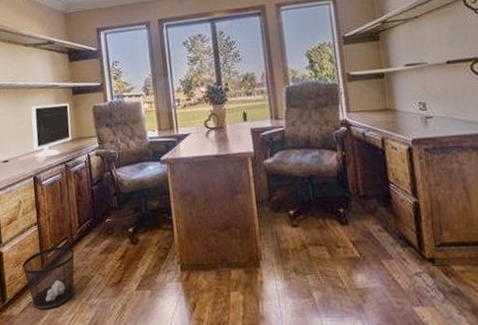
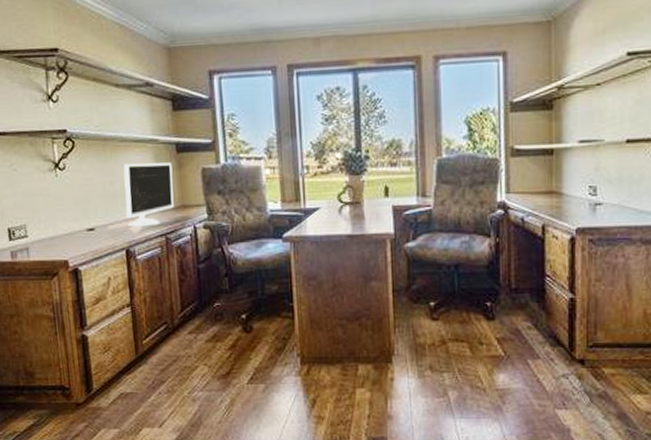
waste bin: present [22,246,75,310] -> none [112,332,176,402]

